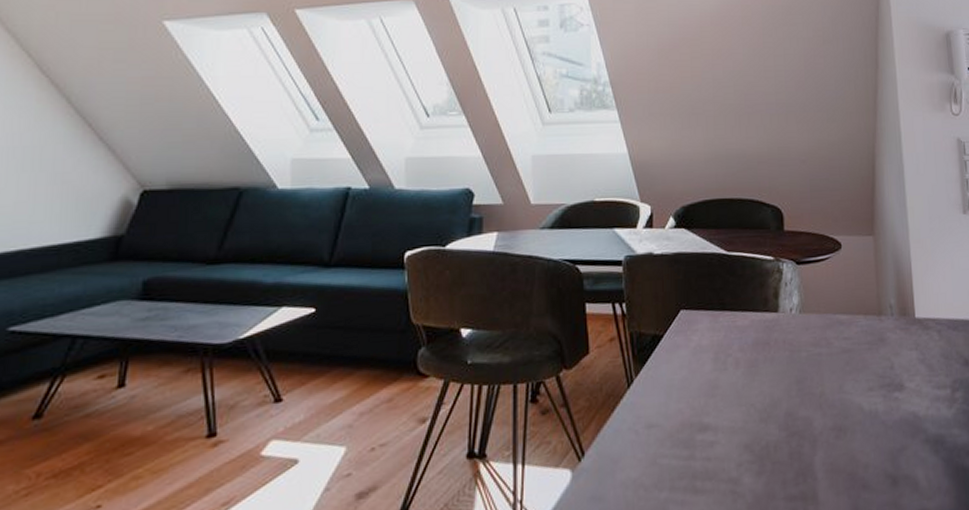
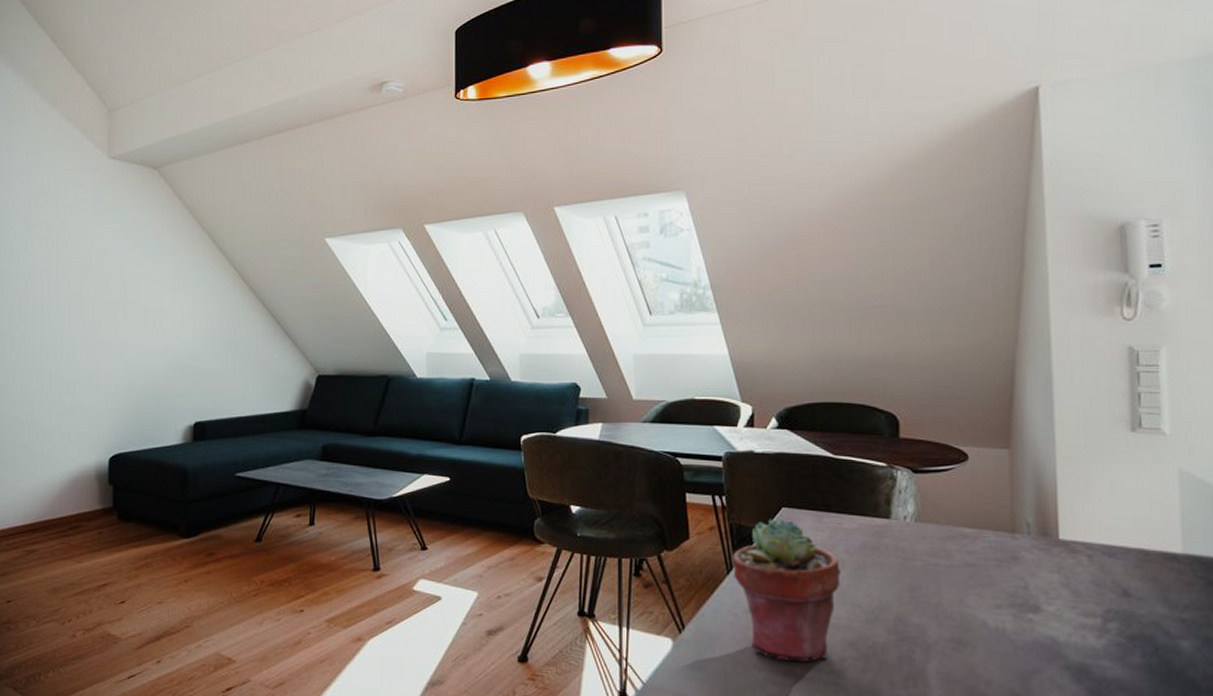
potted succulent: none [633,321,736,475] -> present [732,517,841,663]

